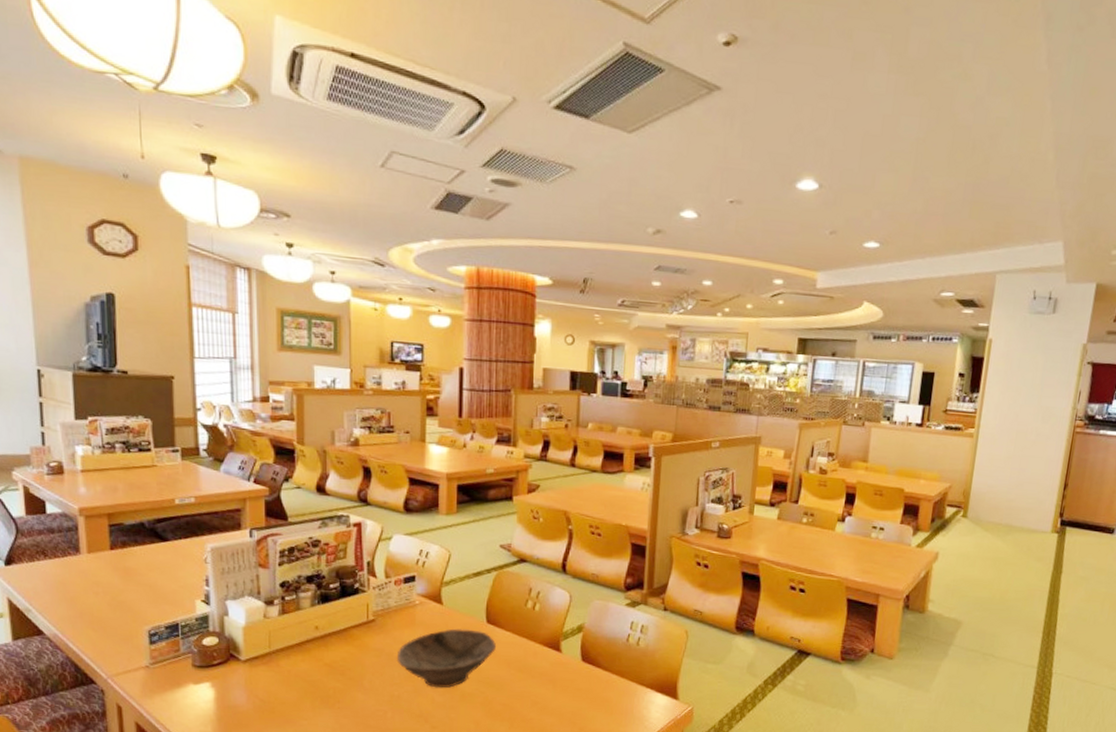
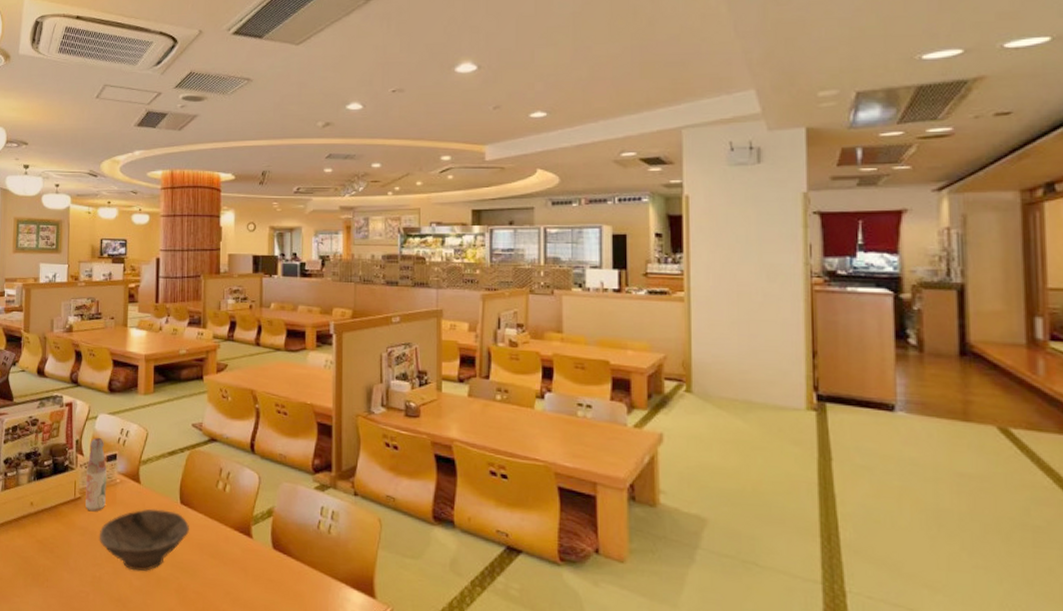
bottle: none [380,558,404,634] -> present [85,437,107,512]

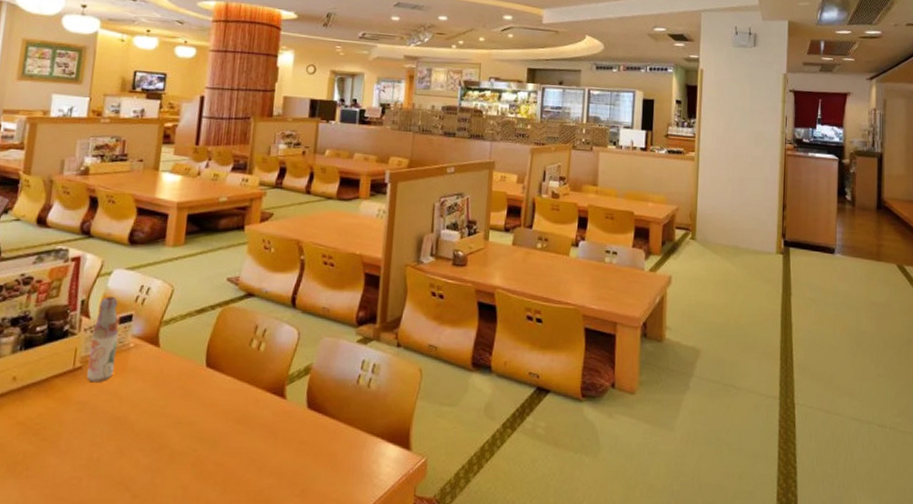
bowl: present [99,508,189,572] -> none [100,374,214,447]

